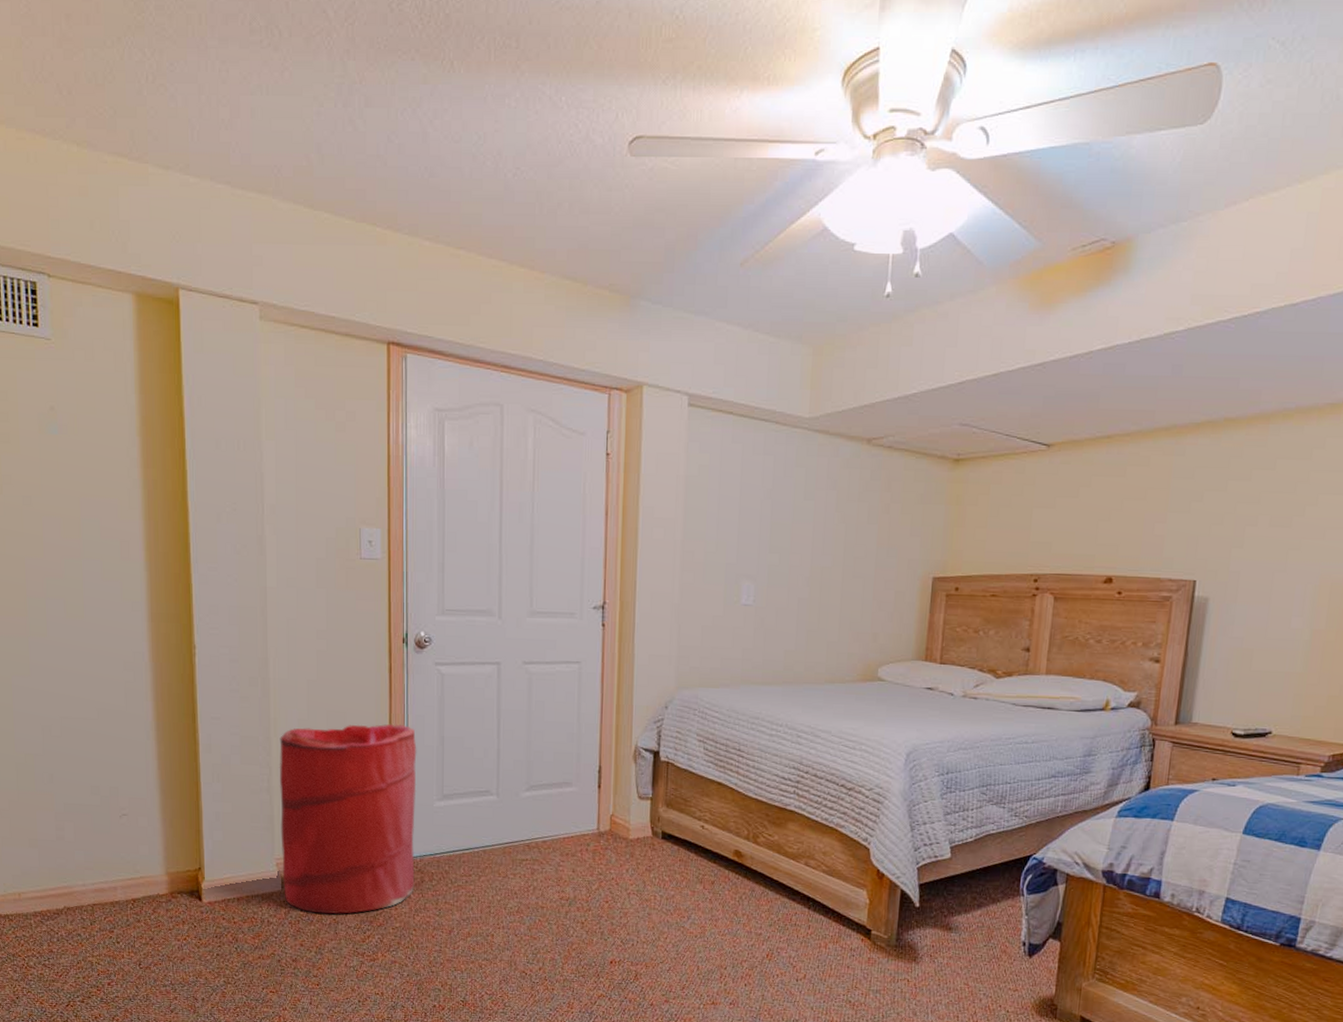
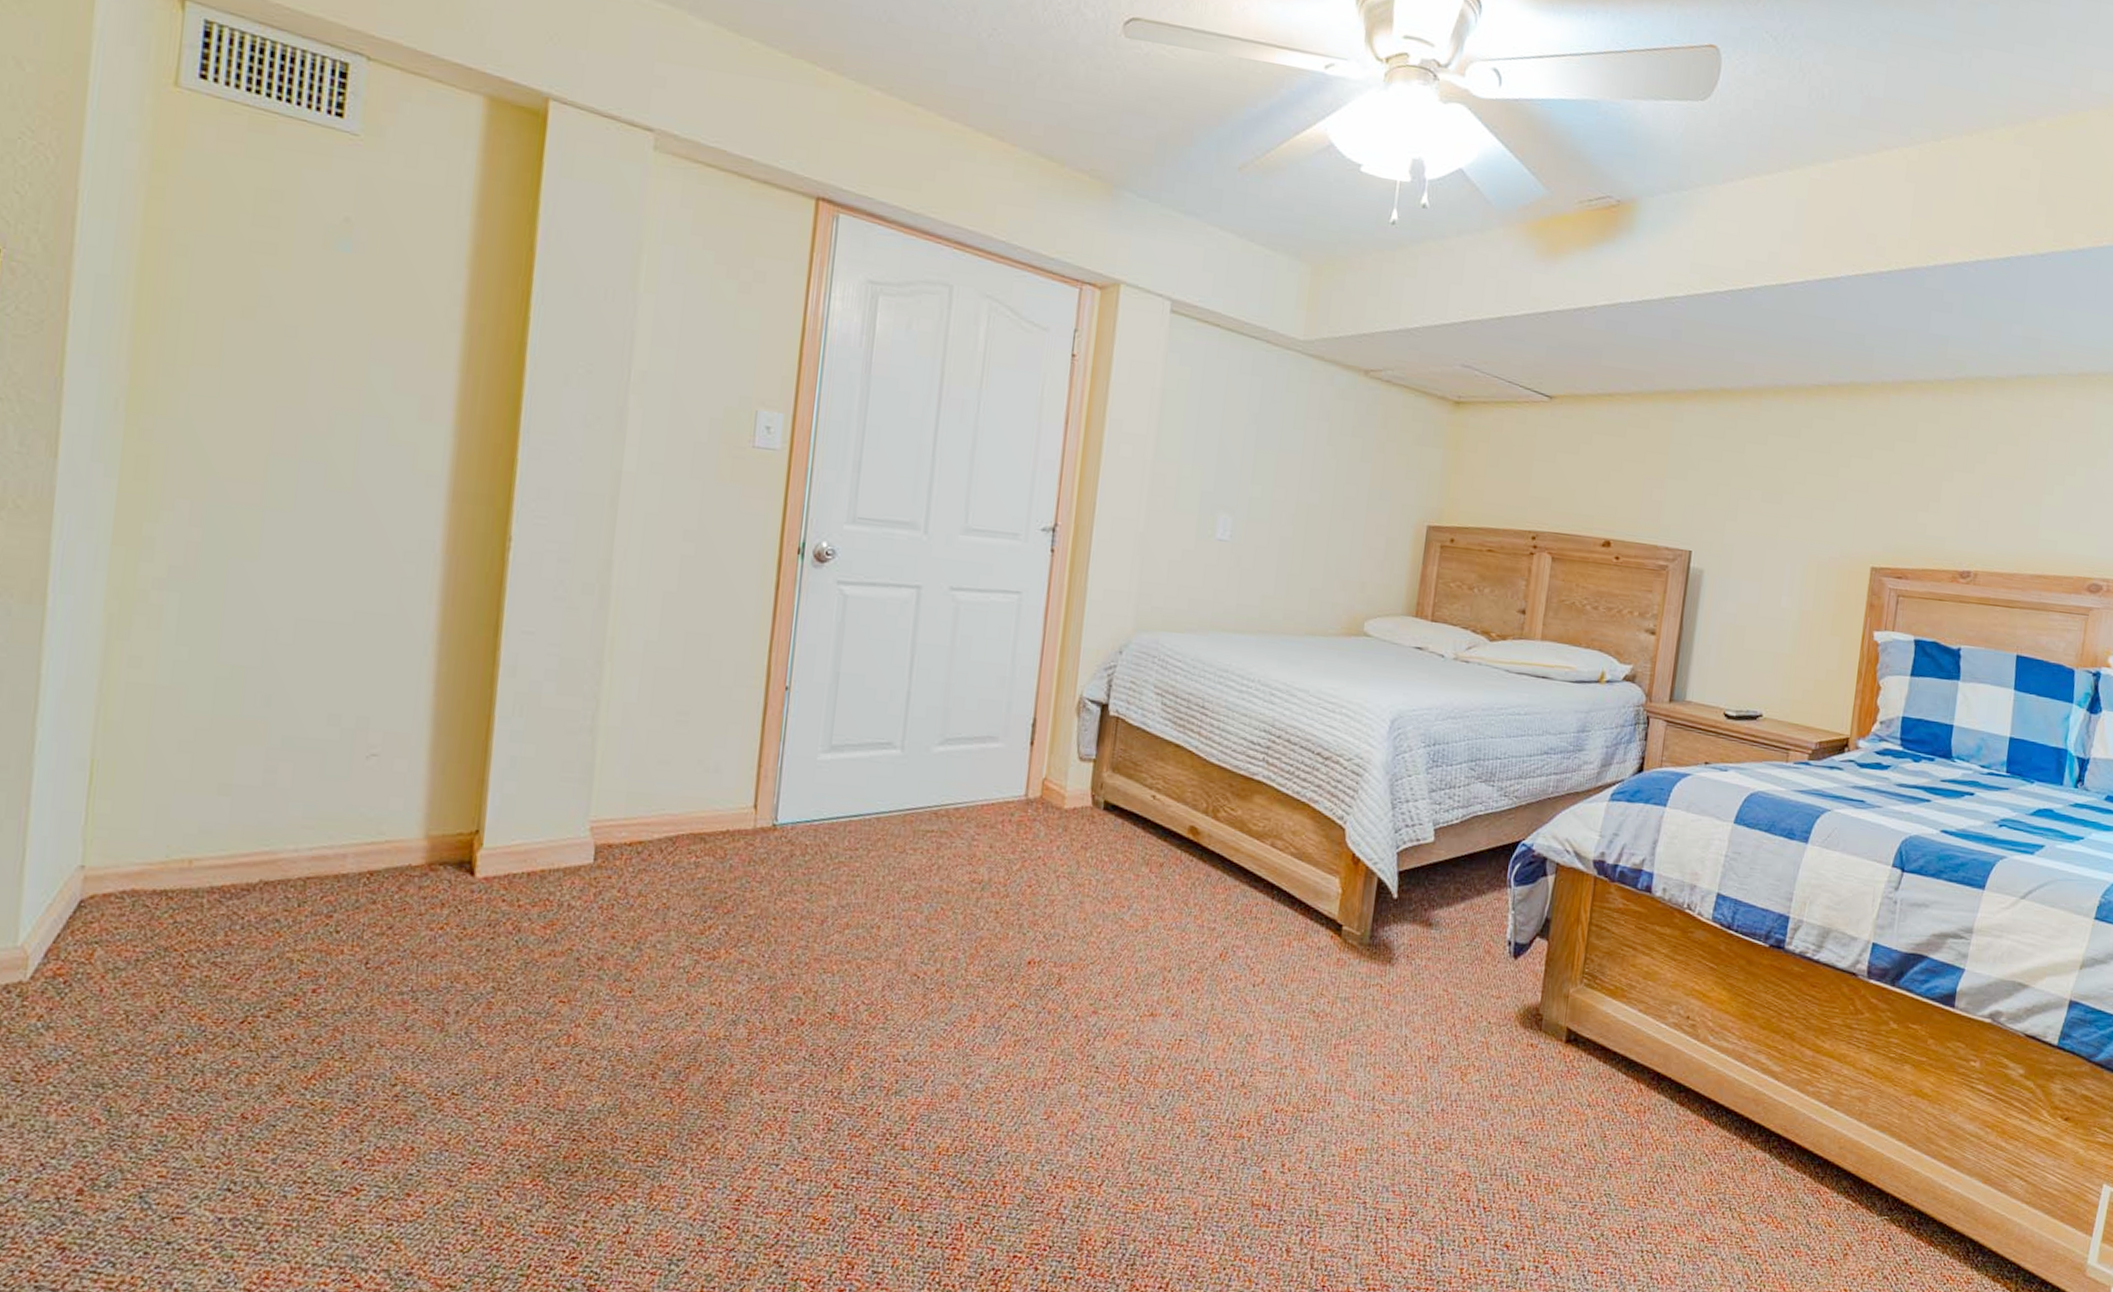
laundry hamper: present [279,723,417,915] -> none [597,651,803,898]

